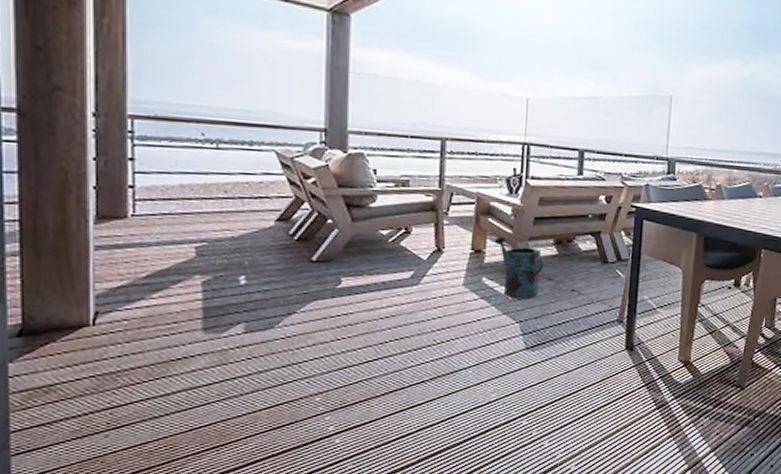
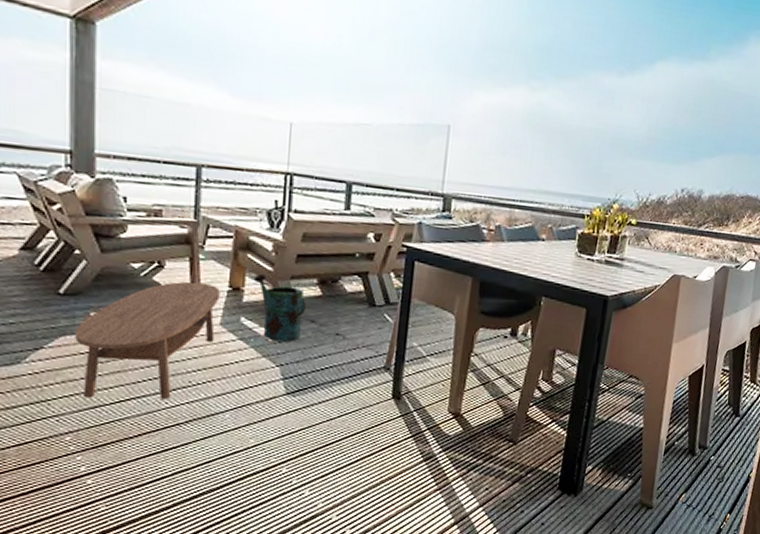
coffee table: none [326,245,463,360] -> present [75,281,220,400]

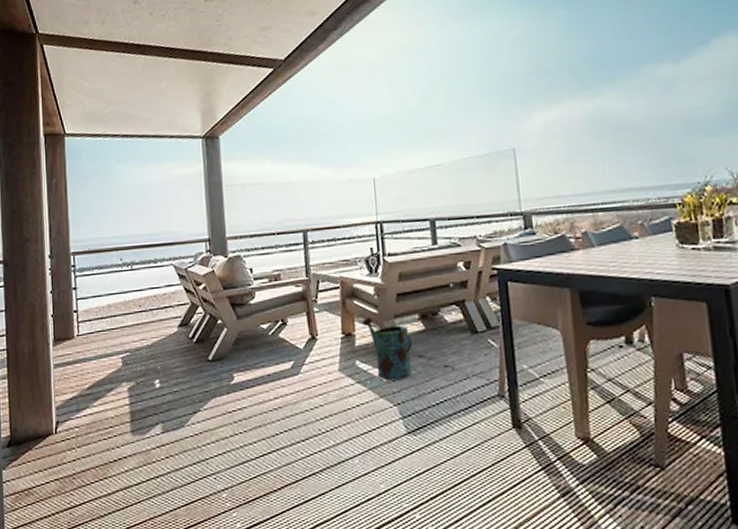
coffee table: present [75,281,220,400] -> none [223,333,336,455]

